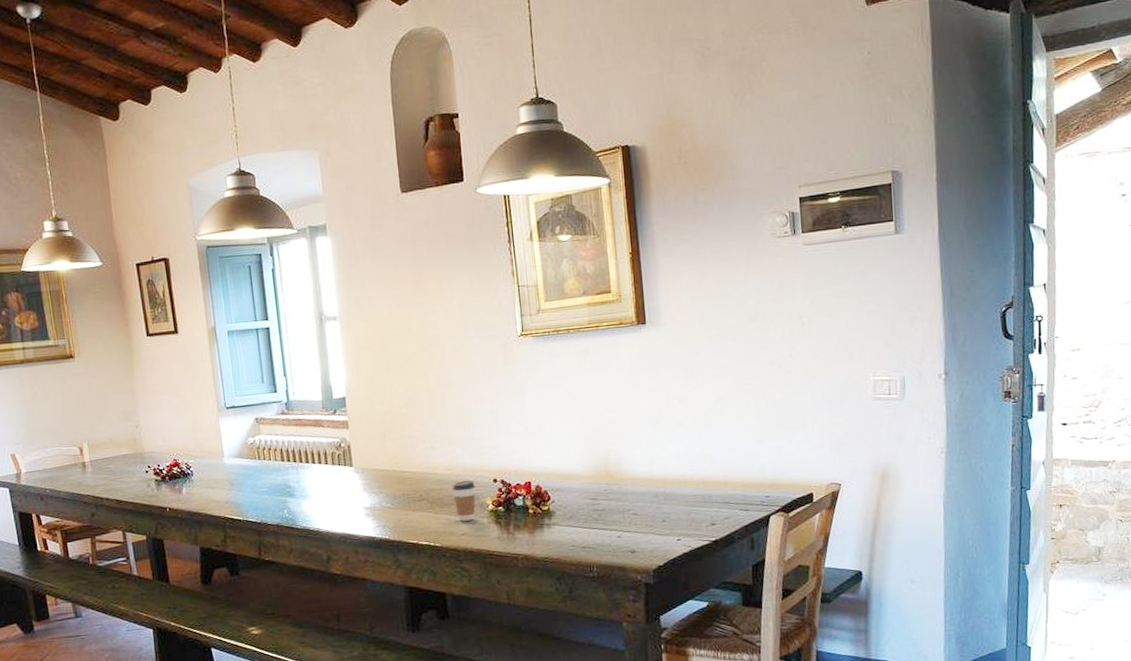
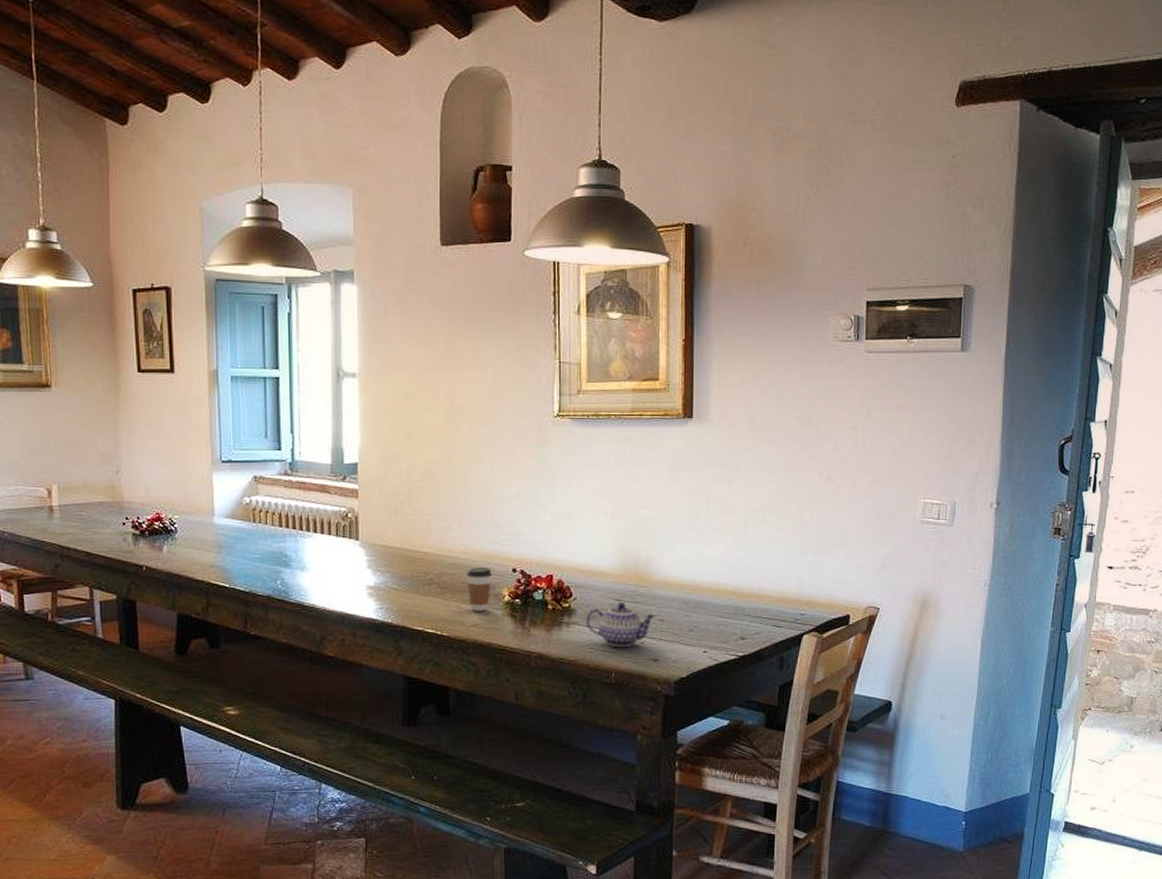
teapot: none [565,501,629,543] -> present [586,603,655,648]

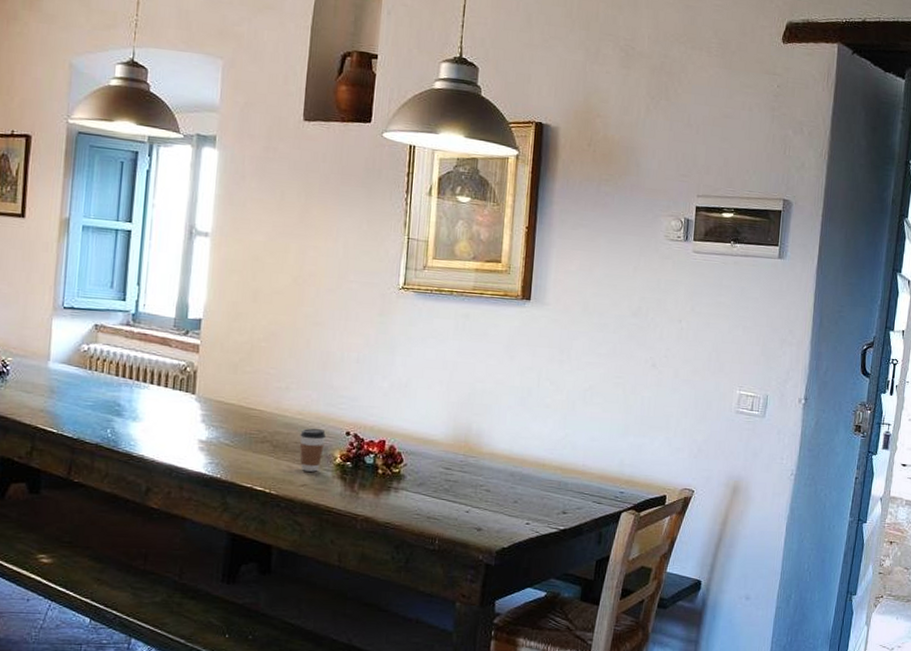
teapot: present [586,603,655,648] -> none [414,471,482,516]

